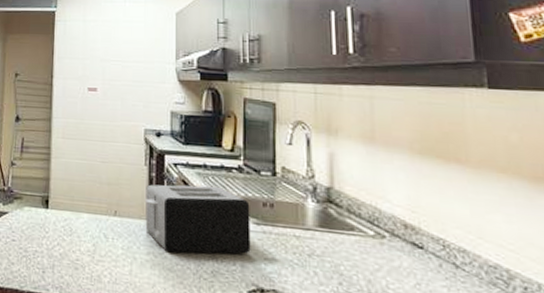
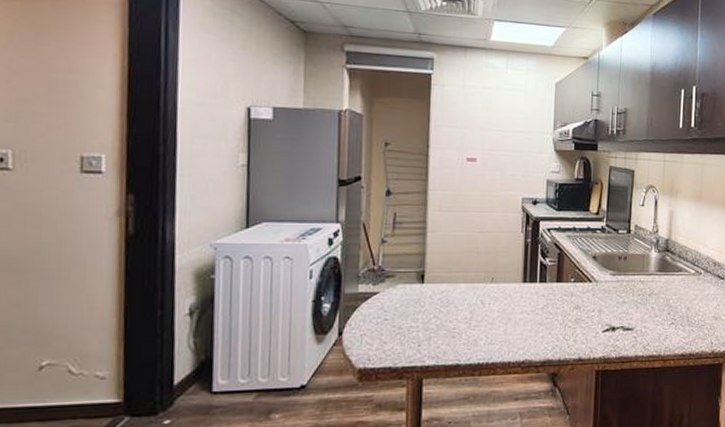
toaster: present [145,184,251,254] -> none [520,246,609,309]

